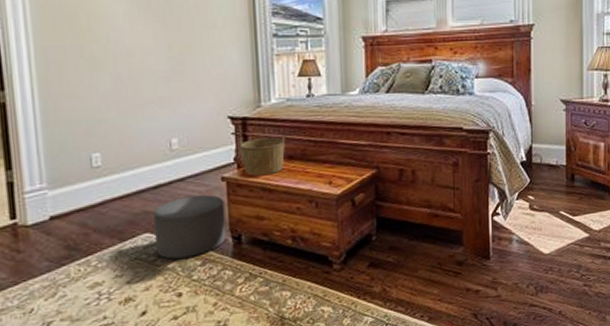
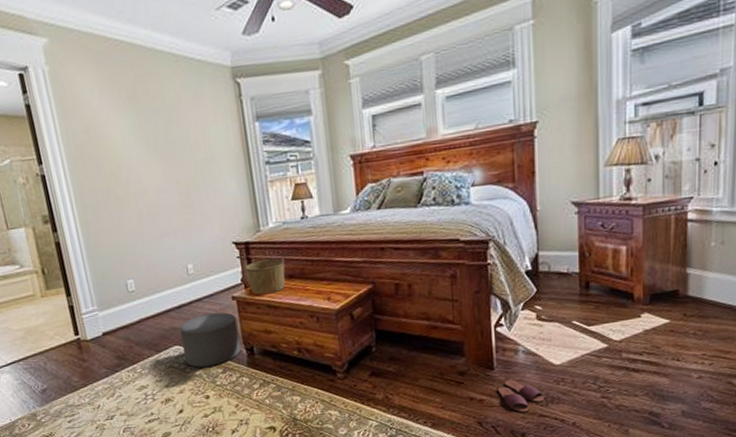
slippers: none [492,269,535,303] -> present [497,380,545,413]

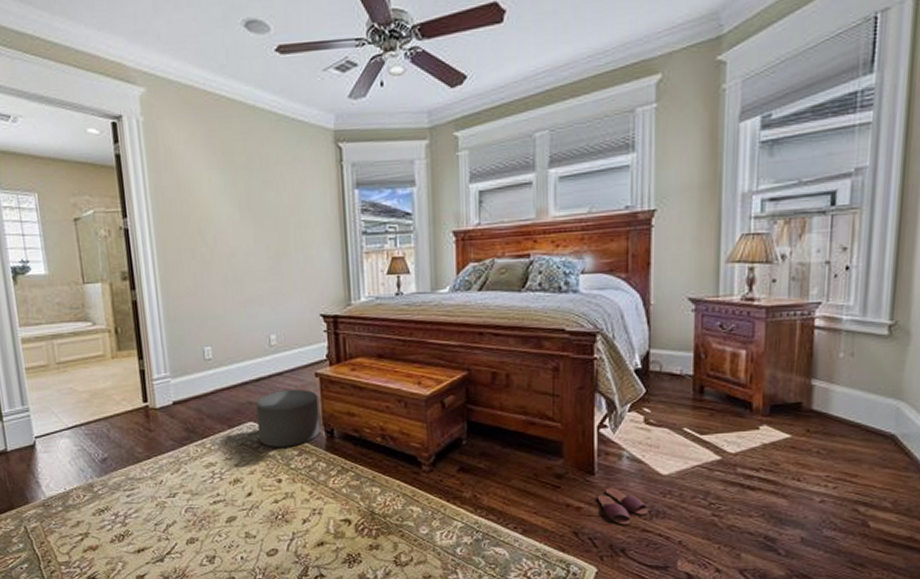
basket: present [244,257,286,295] -> none [331,335,375,374]

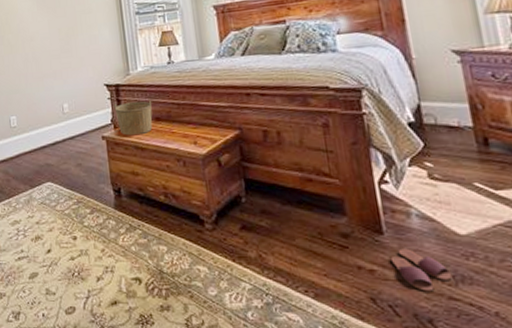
pouf: present [256,390,320,447] -> none [53,151,109,206]
basket: none [331,335,375,374] -> present [114,100,153,136]

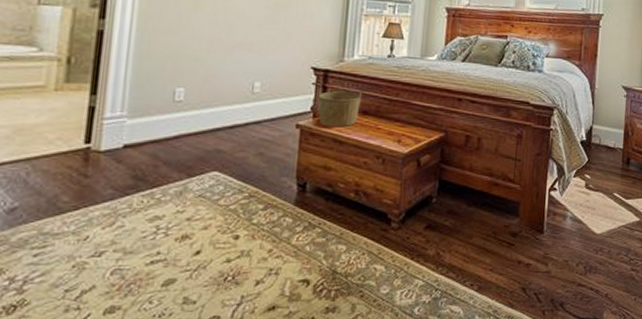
slippers: present [390,248,453,292] -> none [544,245,584,280]

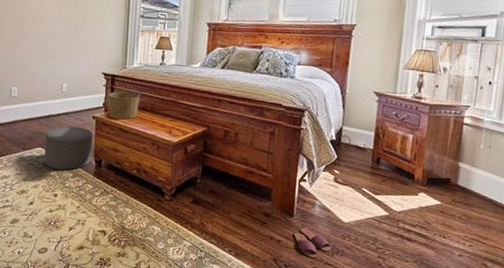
pouf: none [221,140,295,200] -> present [44,126,93,170]
slippers: none [544,245,584,280] -> present [293,228,332,258]

